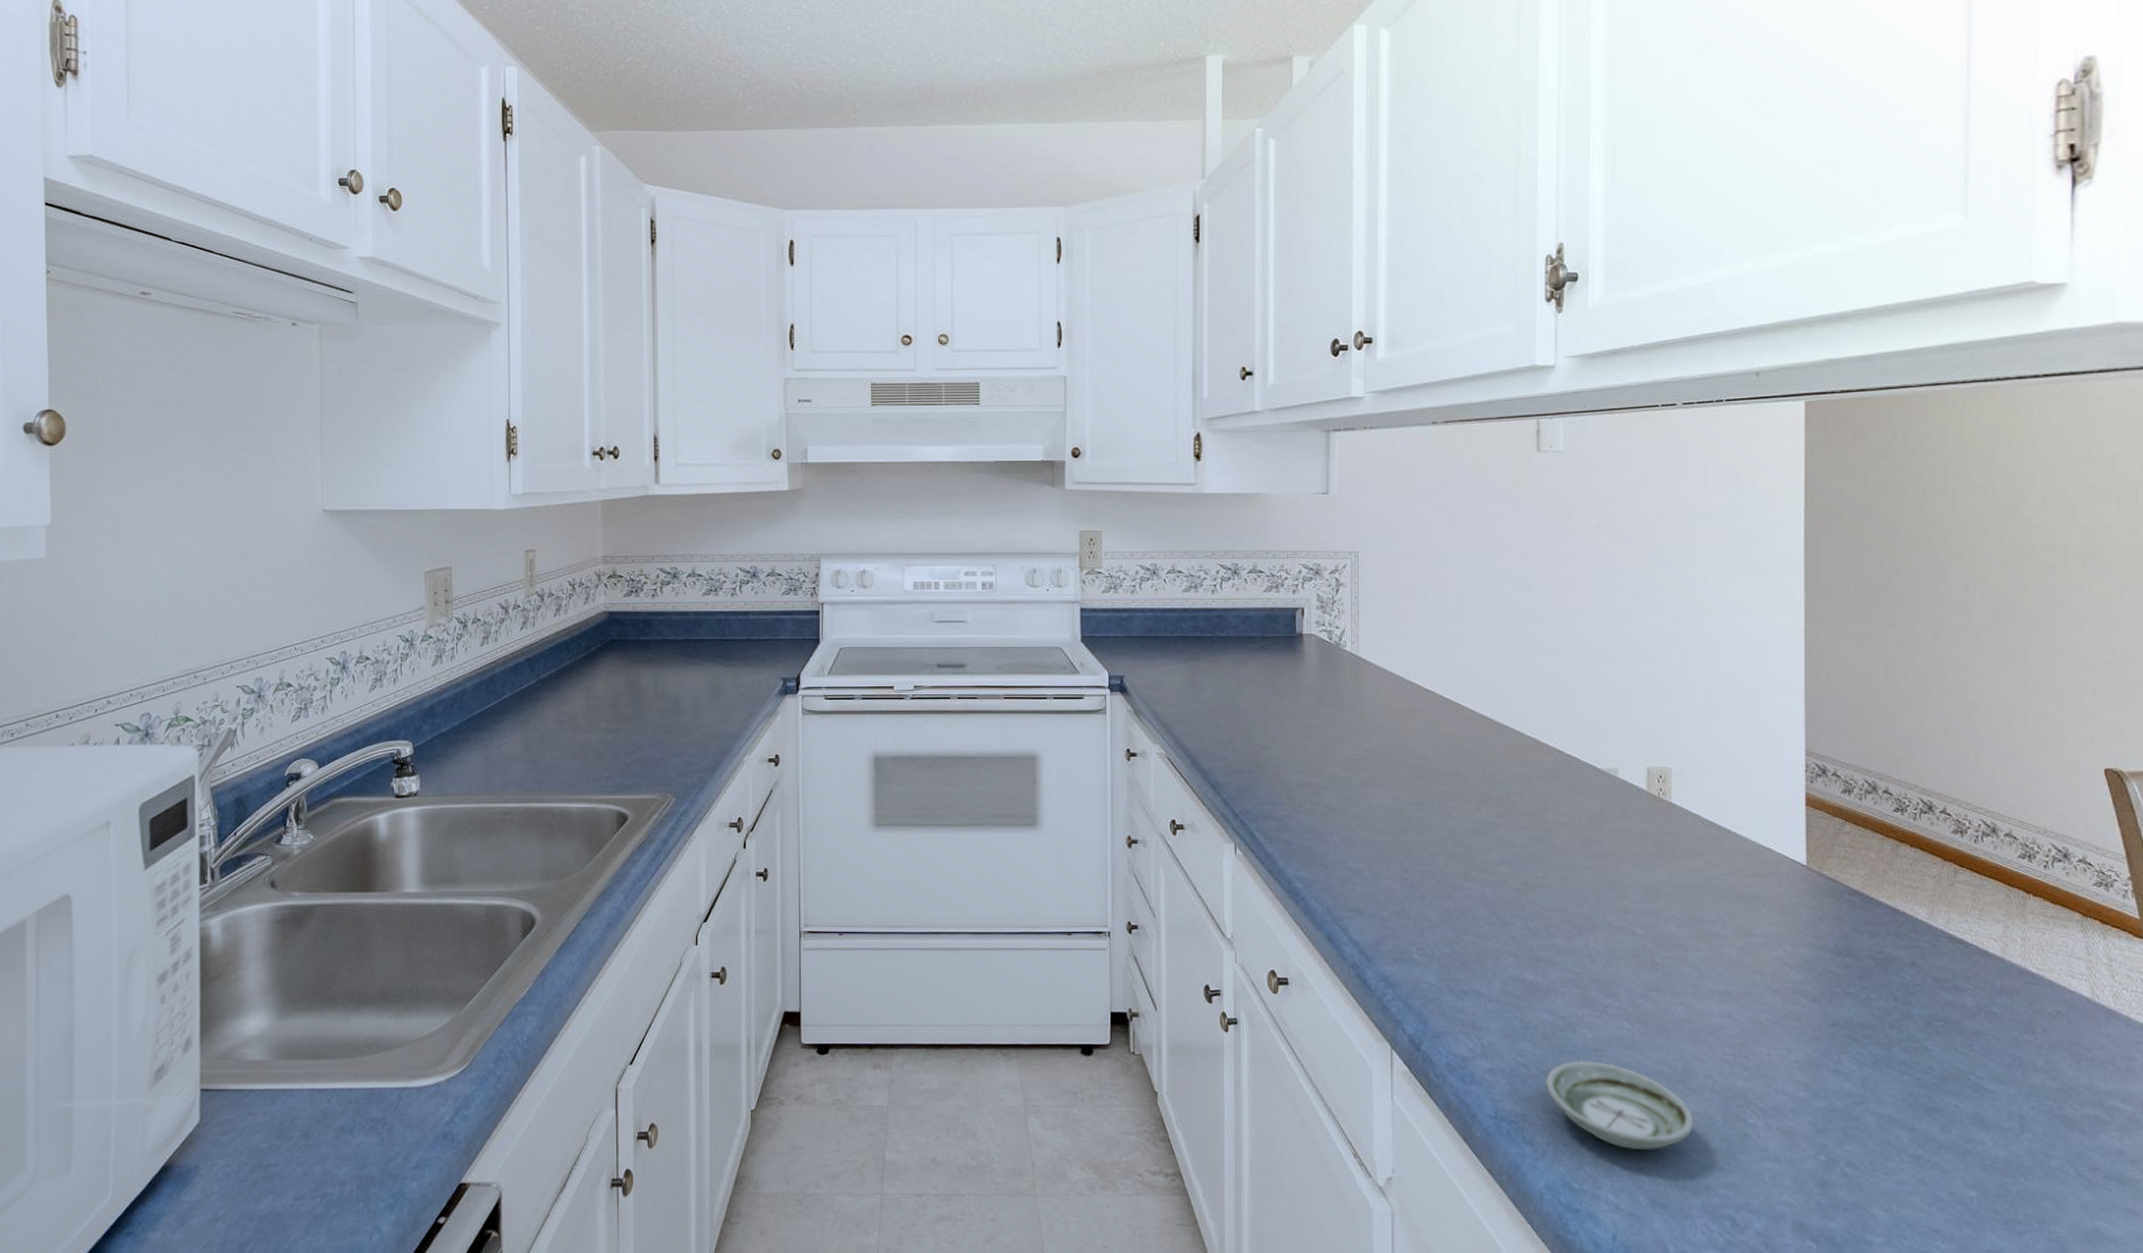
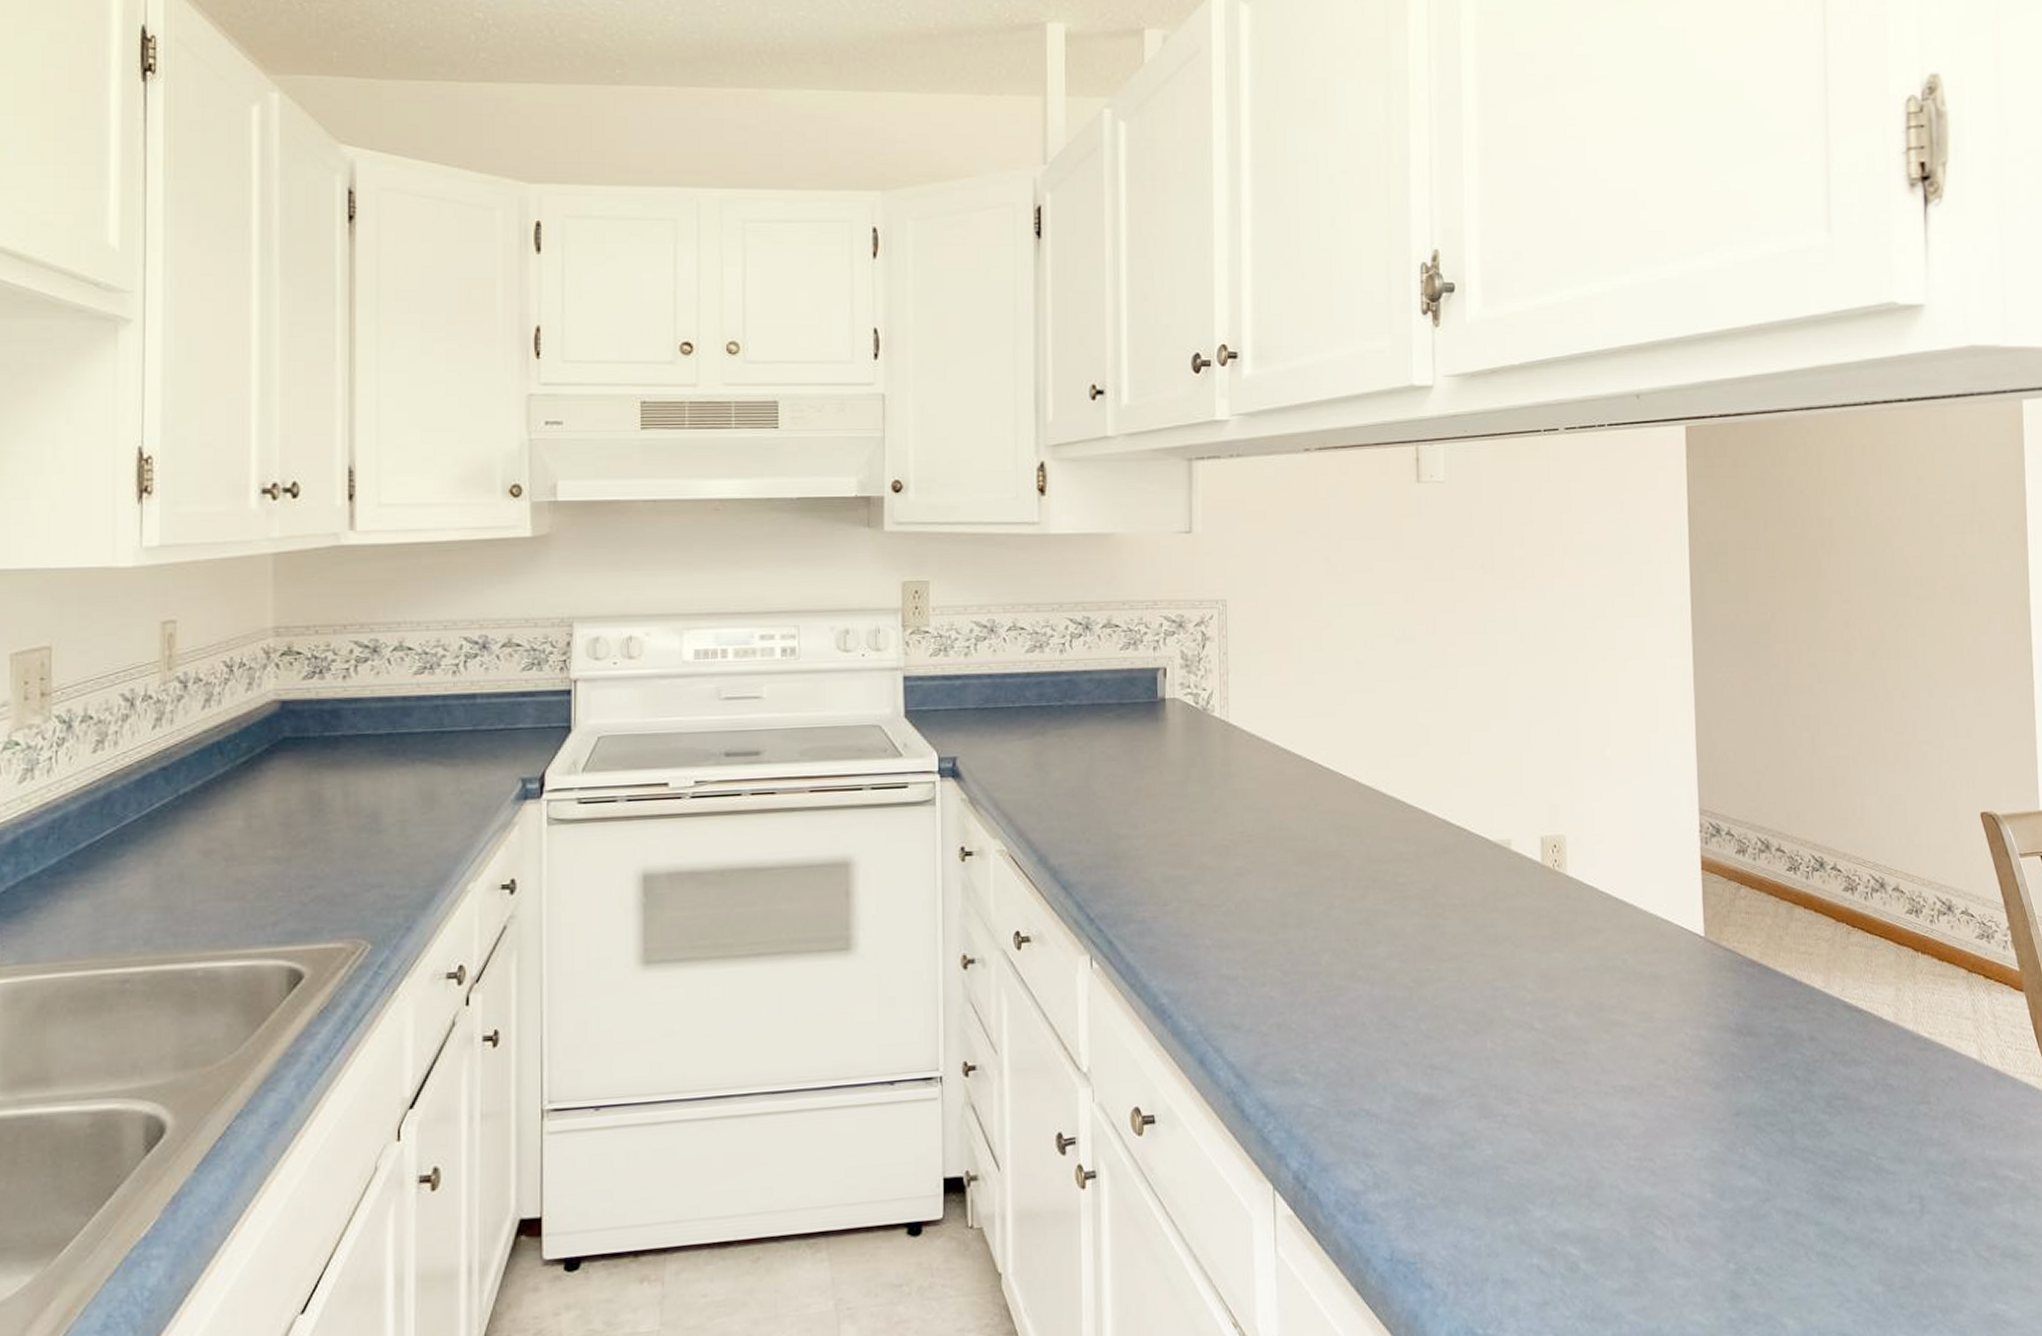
saucer: present [1546,1060,1694,1150] -> none [1444,1181,1601,1282]

